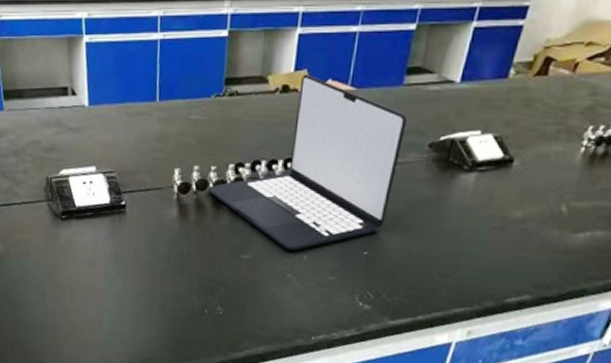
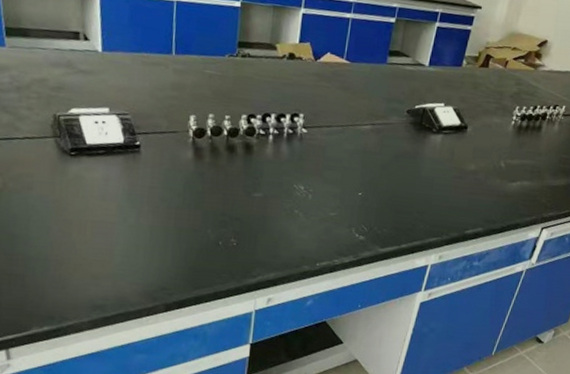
laptop: present [208,74,407,251] -> none [222,46,390,191]

